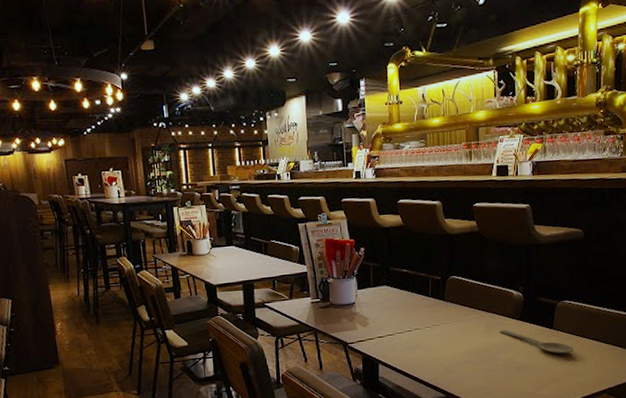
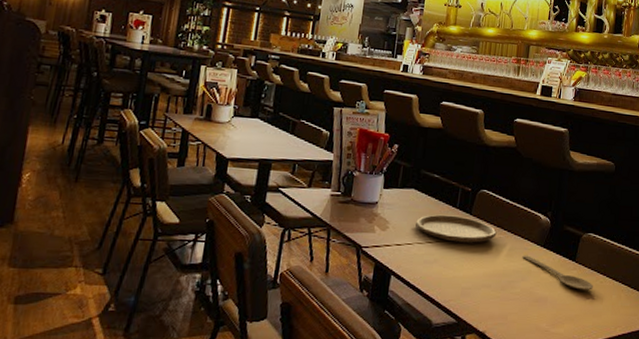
plate: none [392,303,471,328] -> present [415,214,497,243]

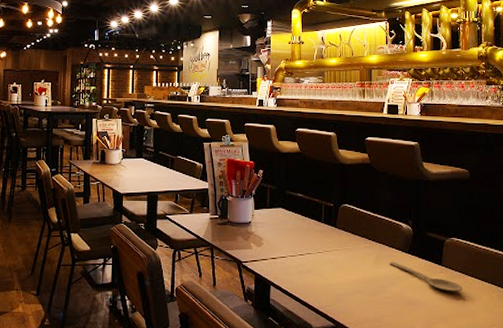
plate: present [415,214,497,243] -> none [286,229,362,253]

